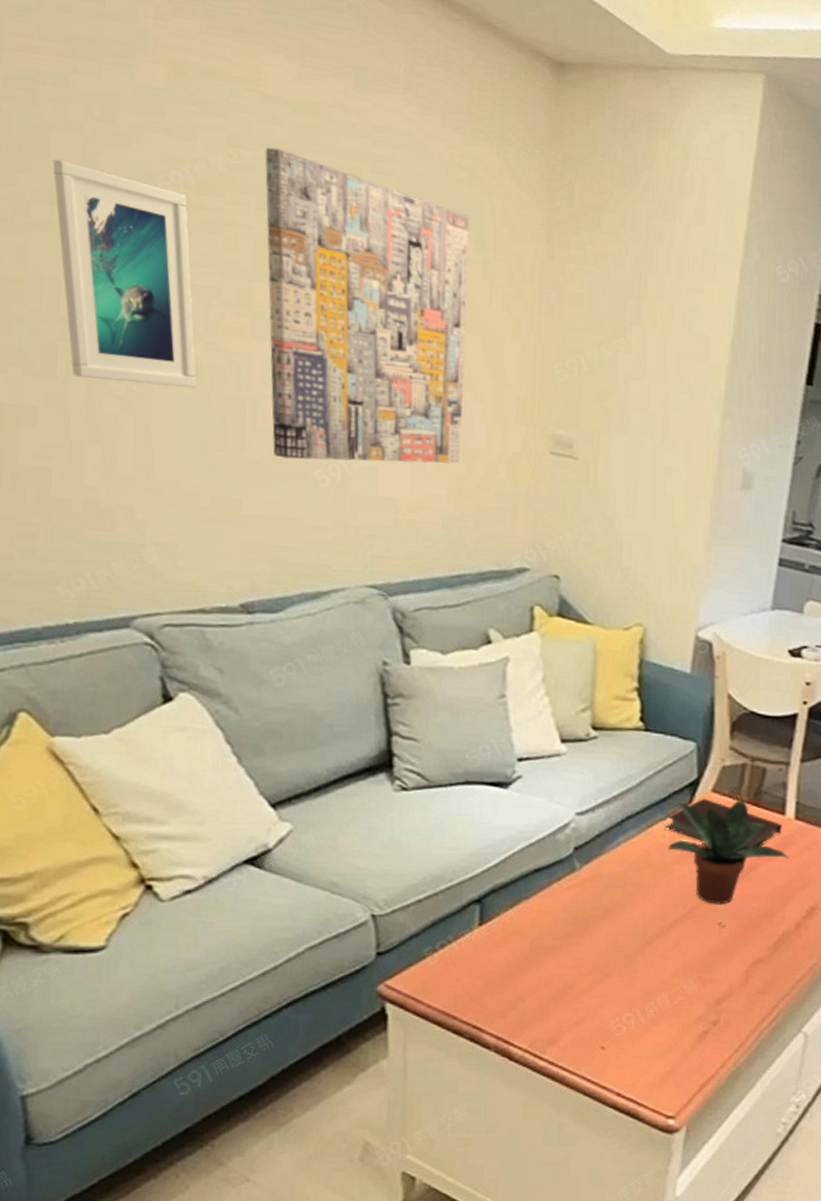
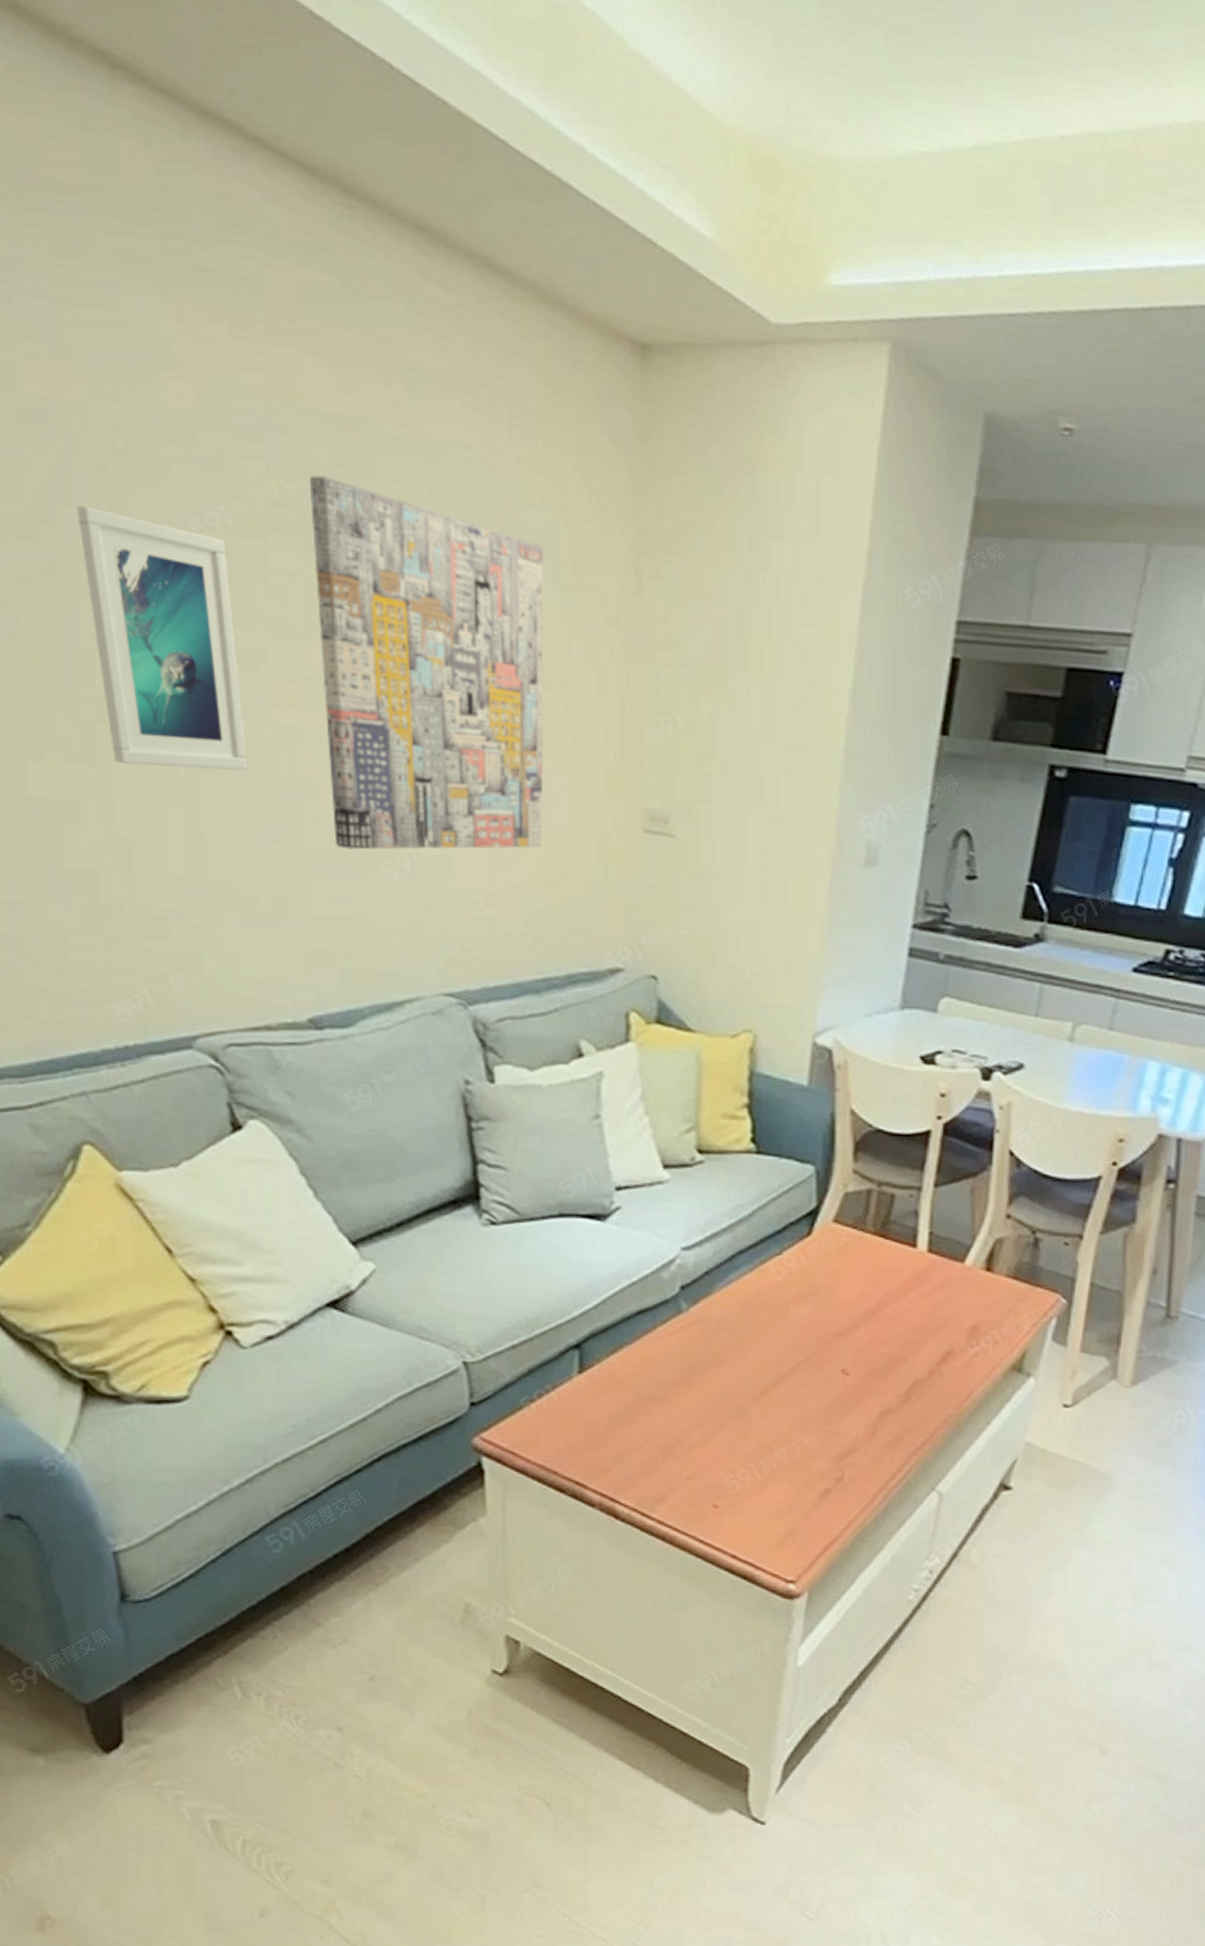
notebook: present [666,798,782,848] -> none [782,1229,913,1286]
potted plant: present [667,800,789,905] -> none [784,1230,921,1349]

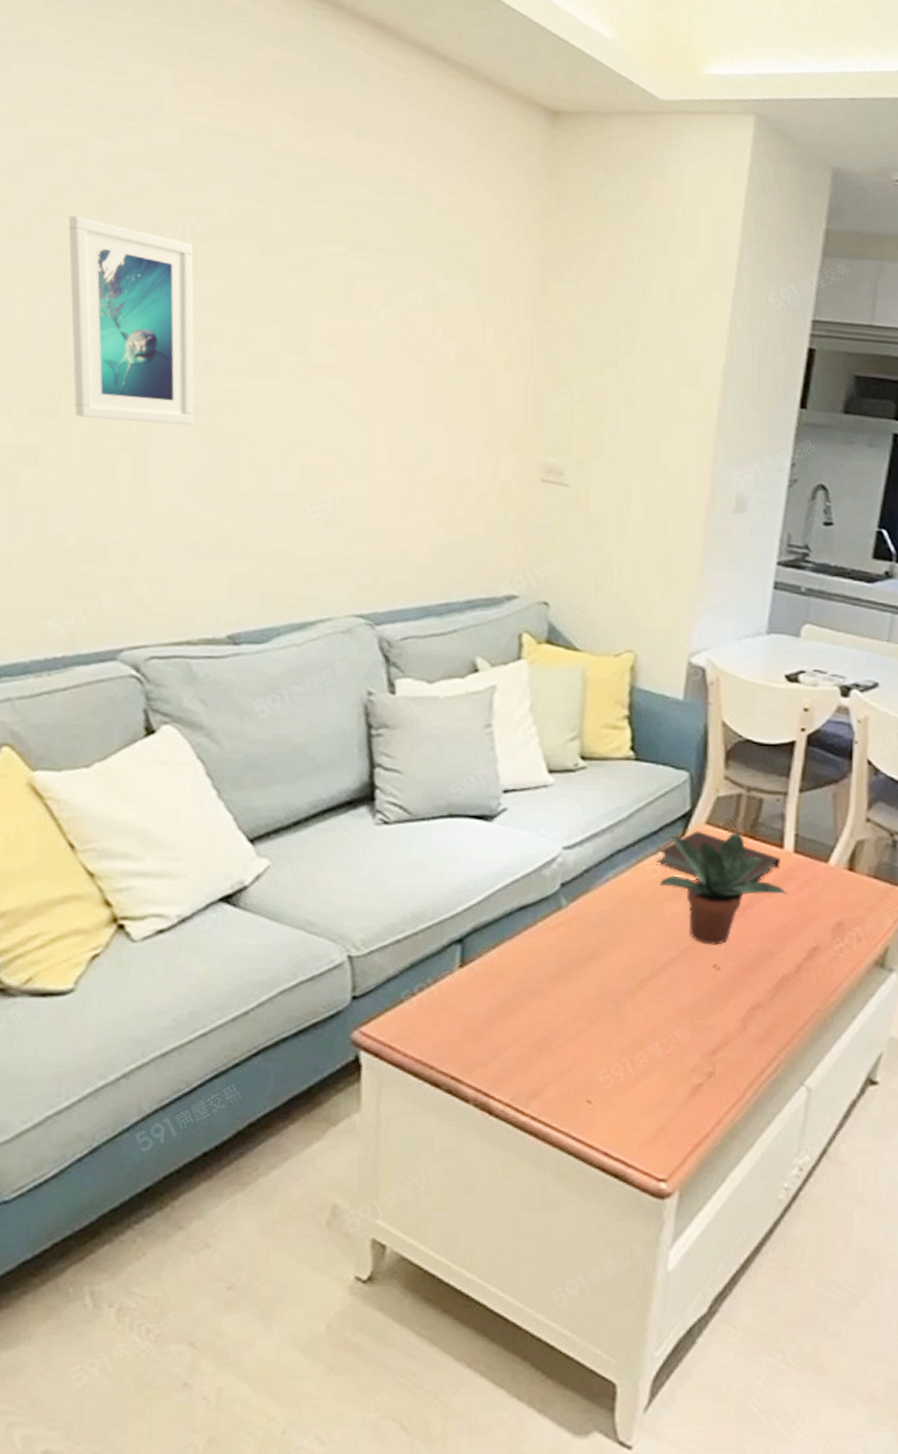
wall art: present [309,475,545,850] -> none [265,198,466,493]
notebook: none [782,1229,913,1286] -> present [657,831,780,884]
potted plant: none [784,1230,921,1349] -> present [659,832,788,945]

